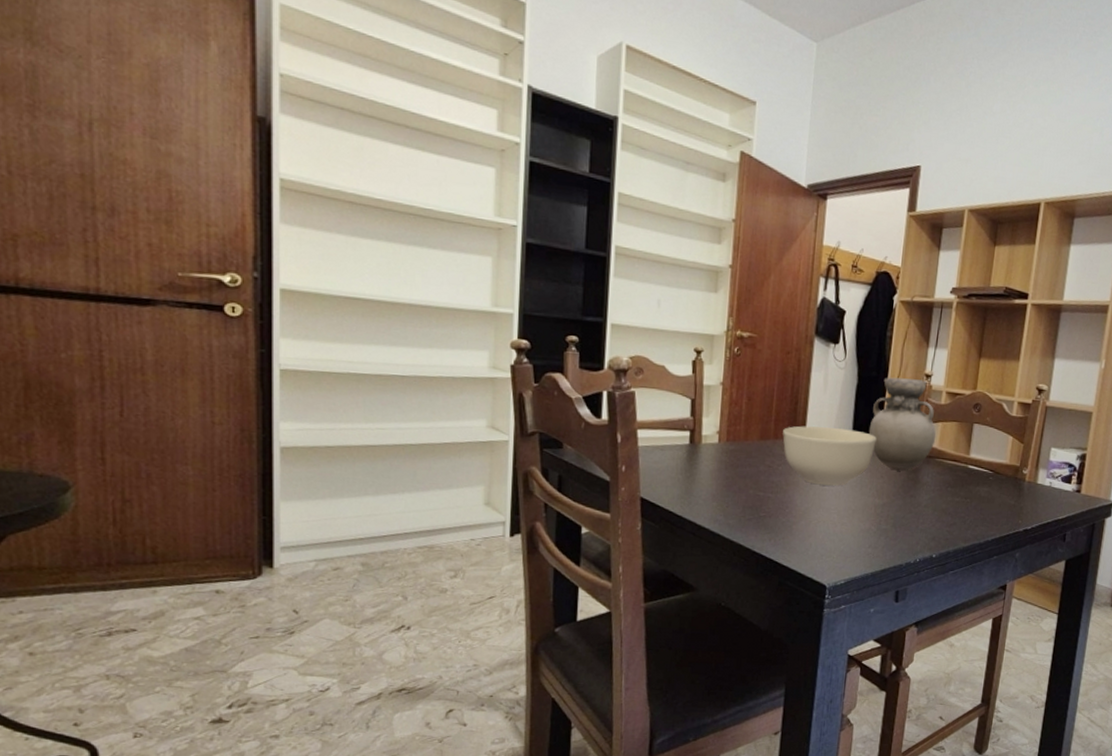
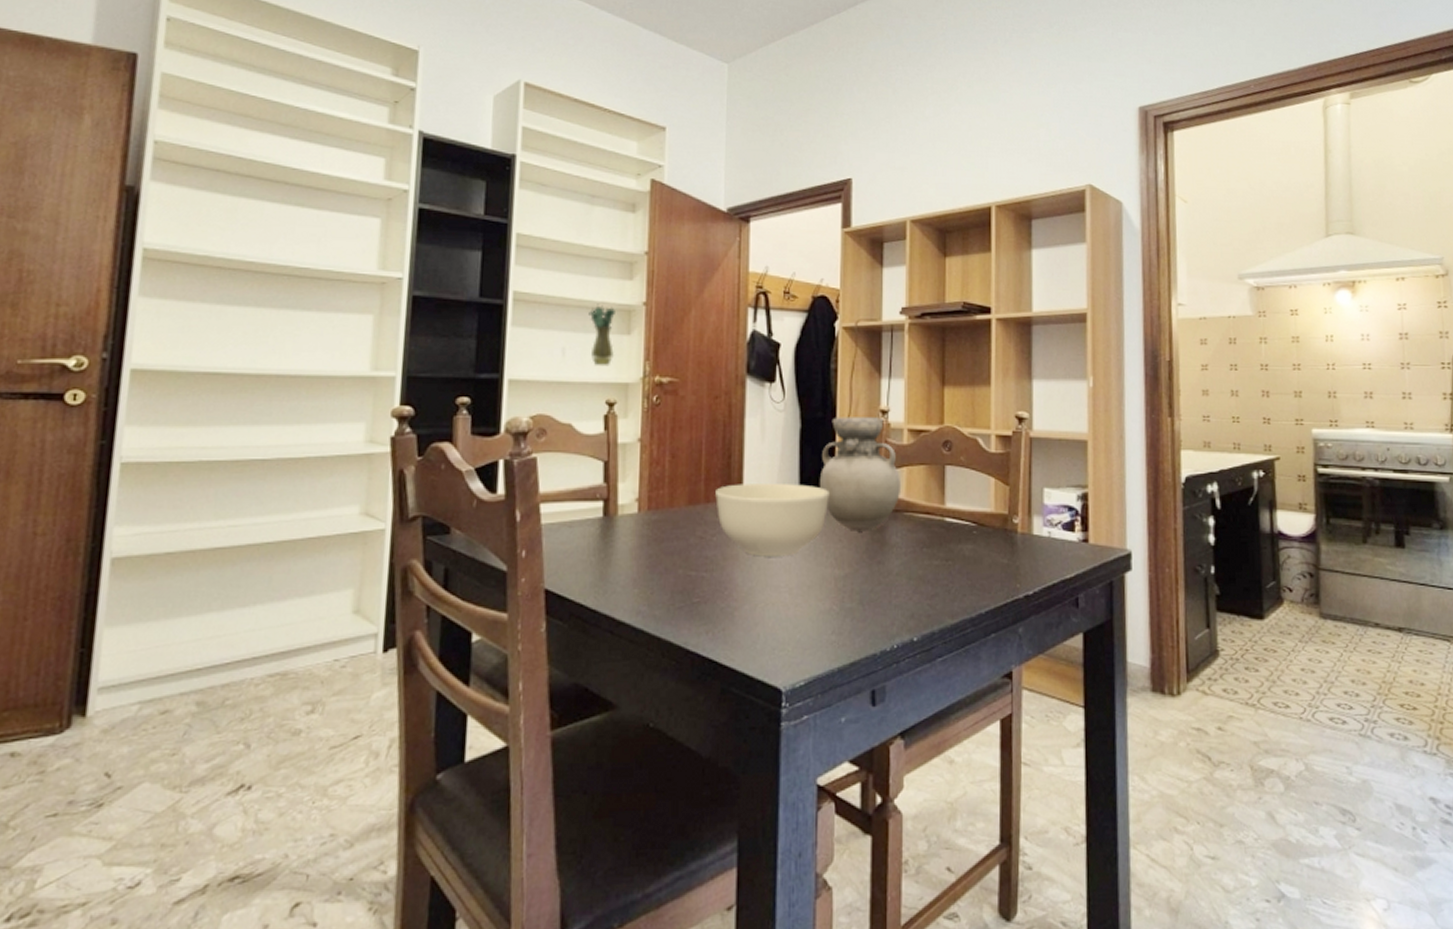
vase: none [681,263,705,319] -> present [589,303,615,367]

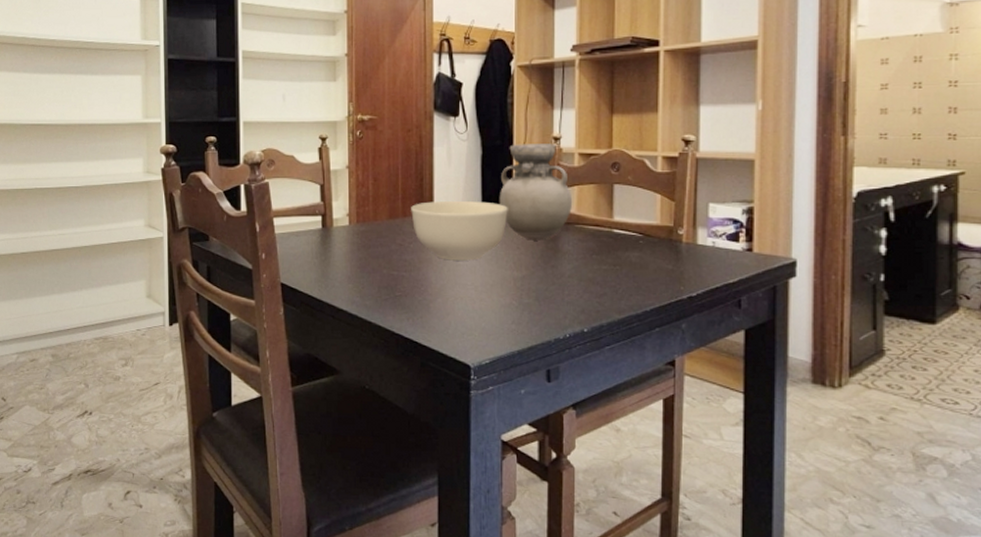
vase: present [589,303,615,367] -> none [302,57,323,109]

